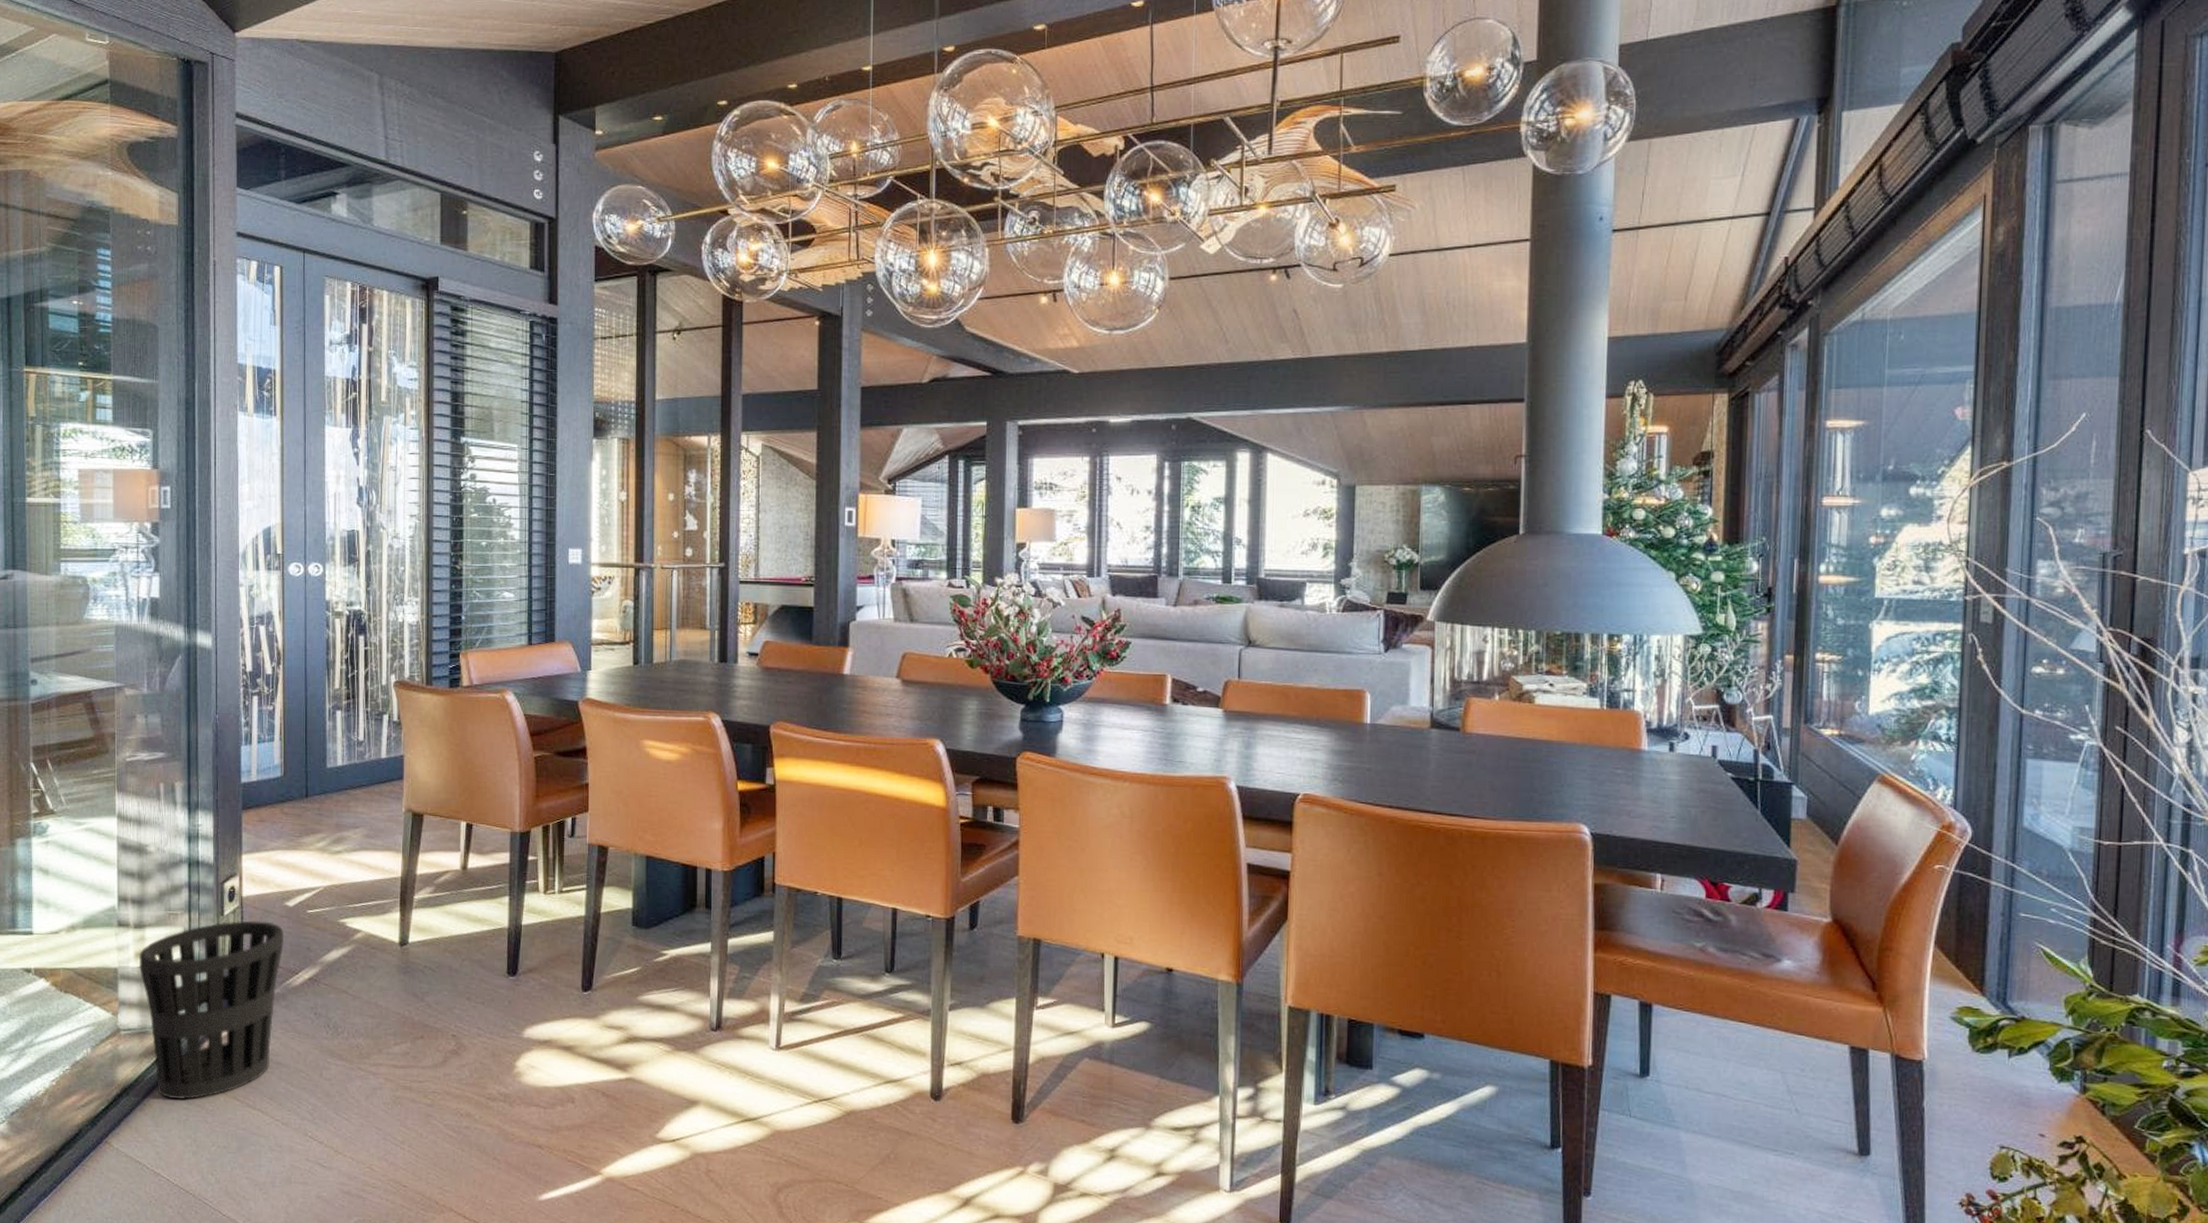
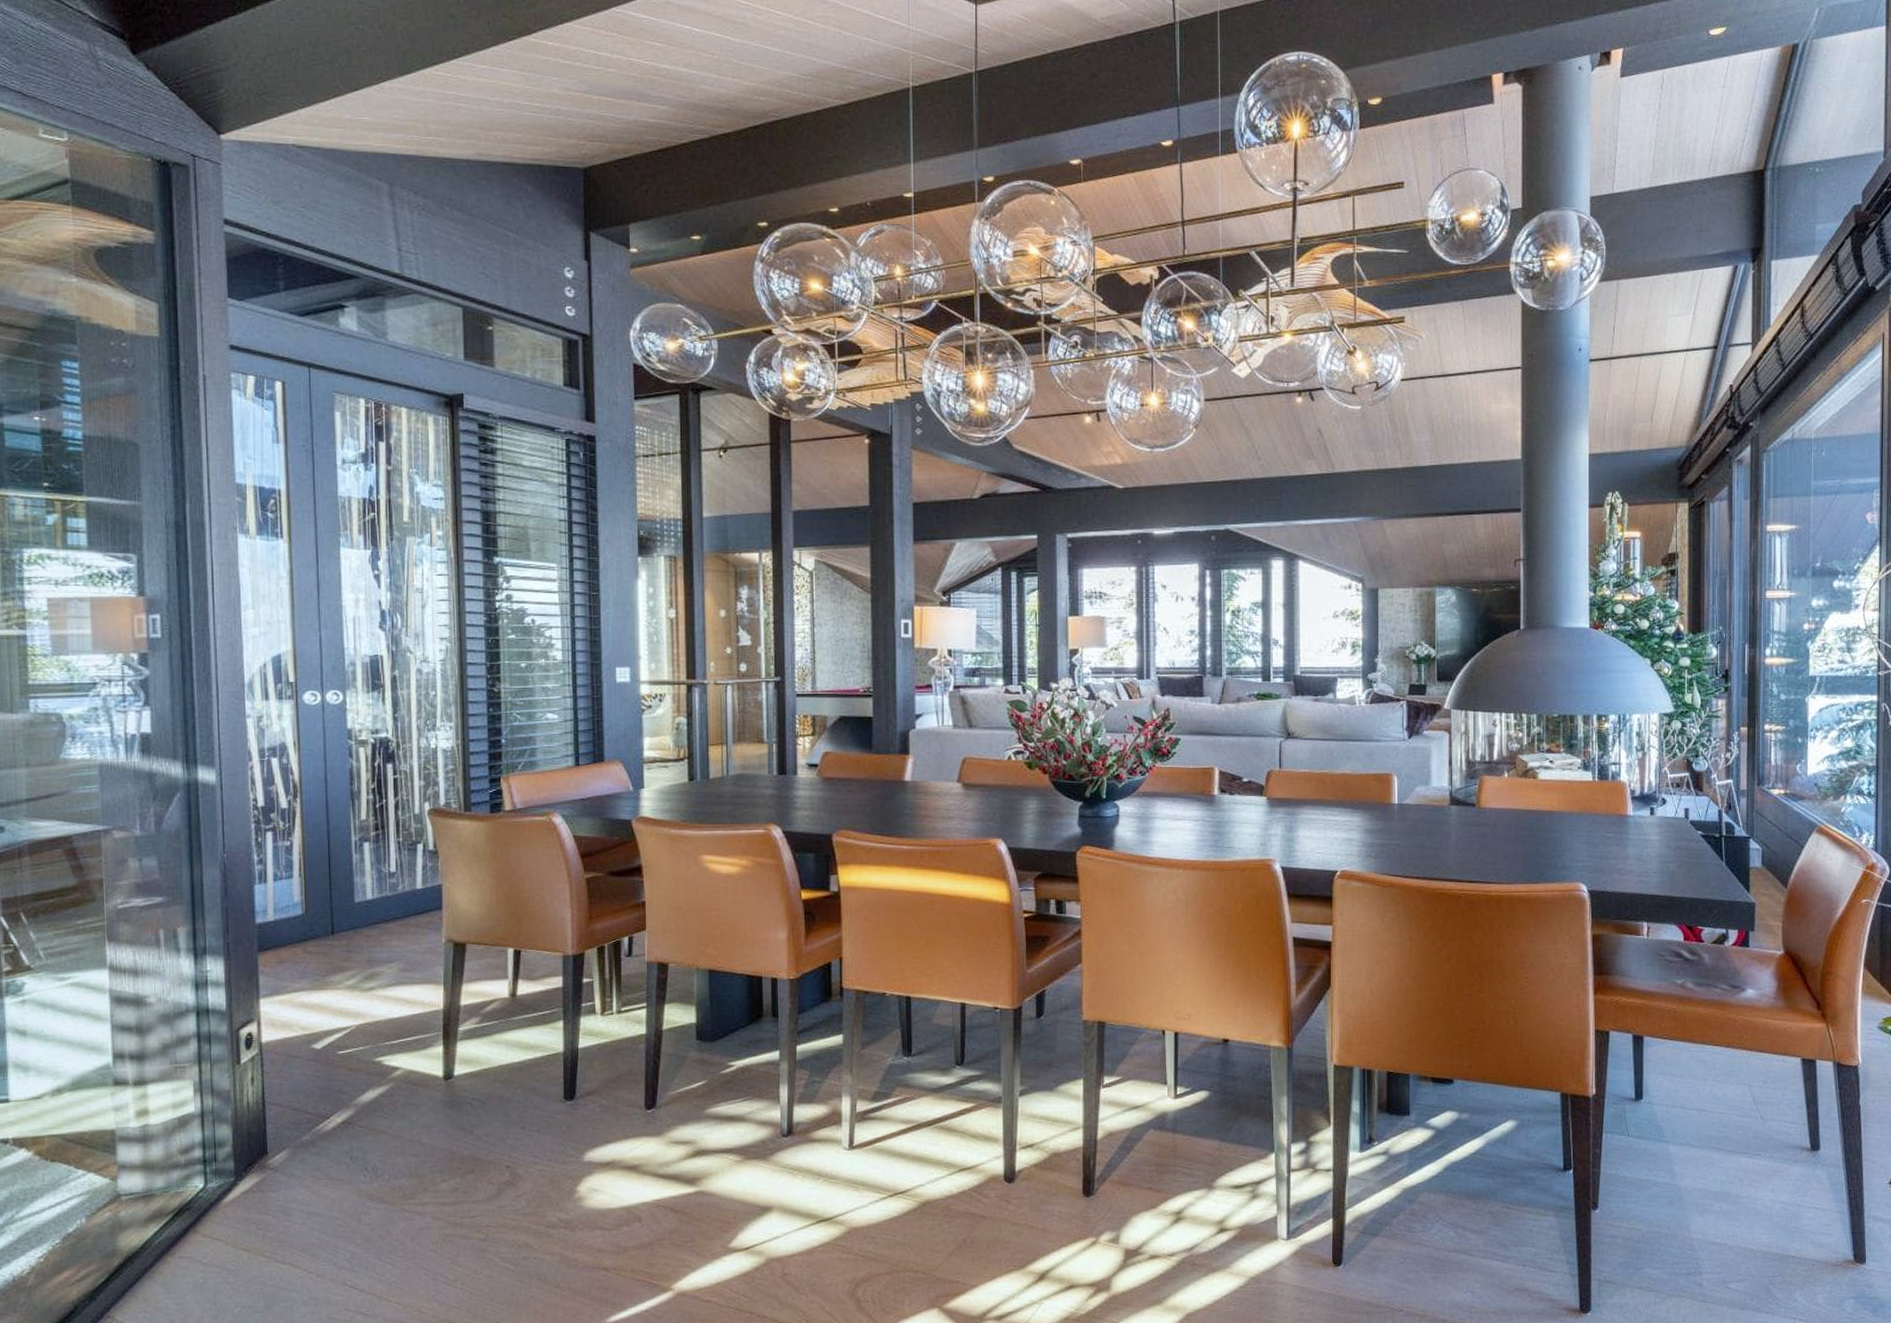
wastebasket: present [138,920,284,1099] -> none [140,1066,312,1262]

